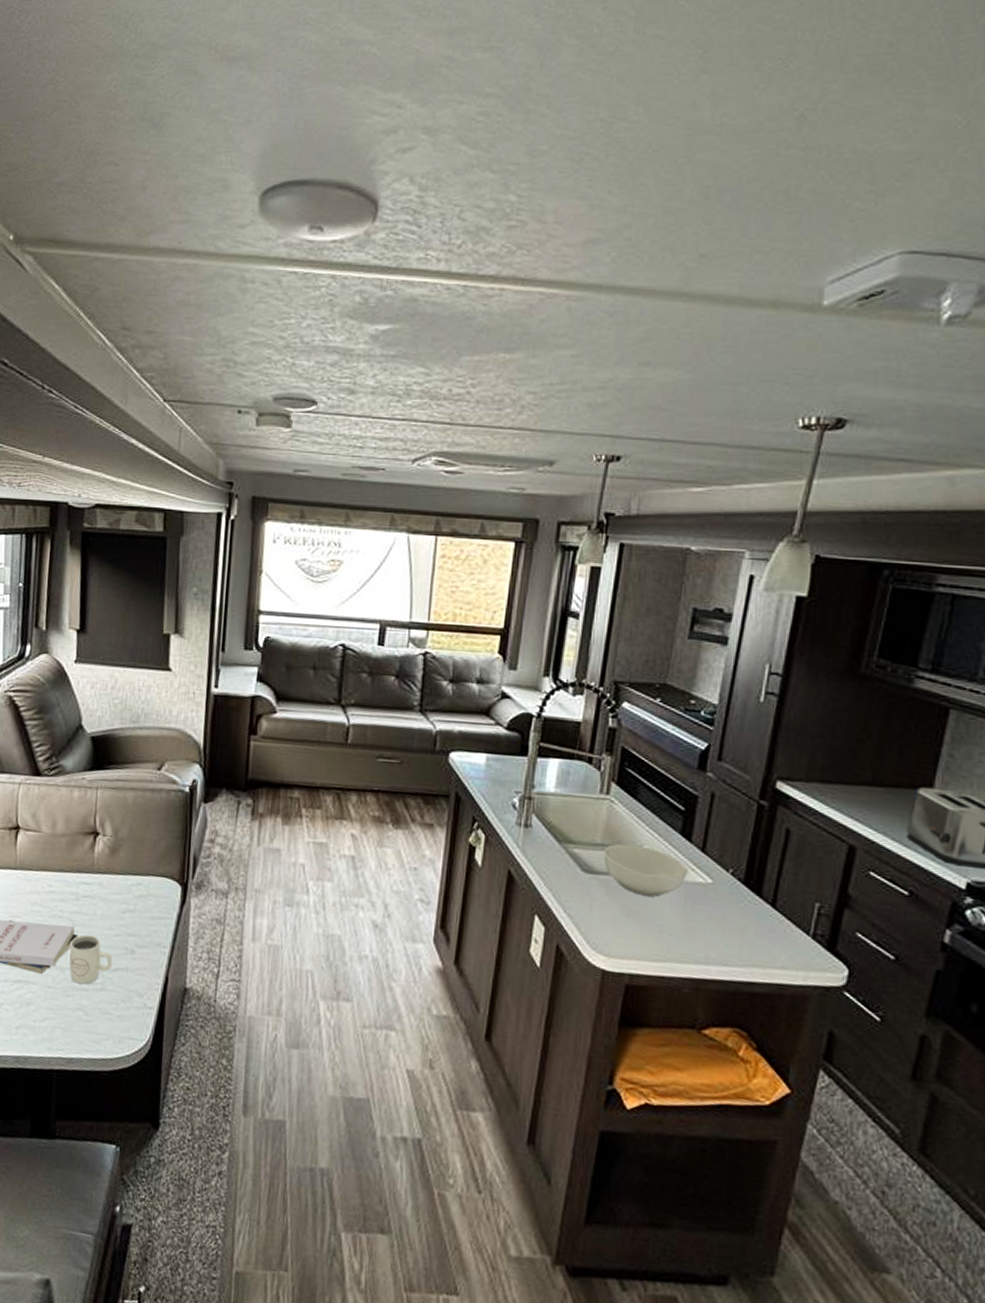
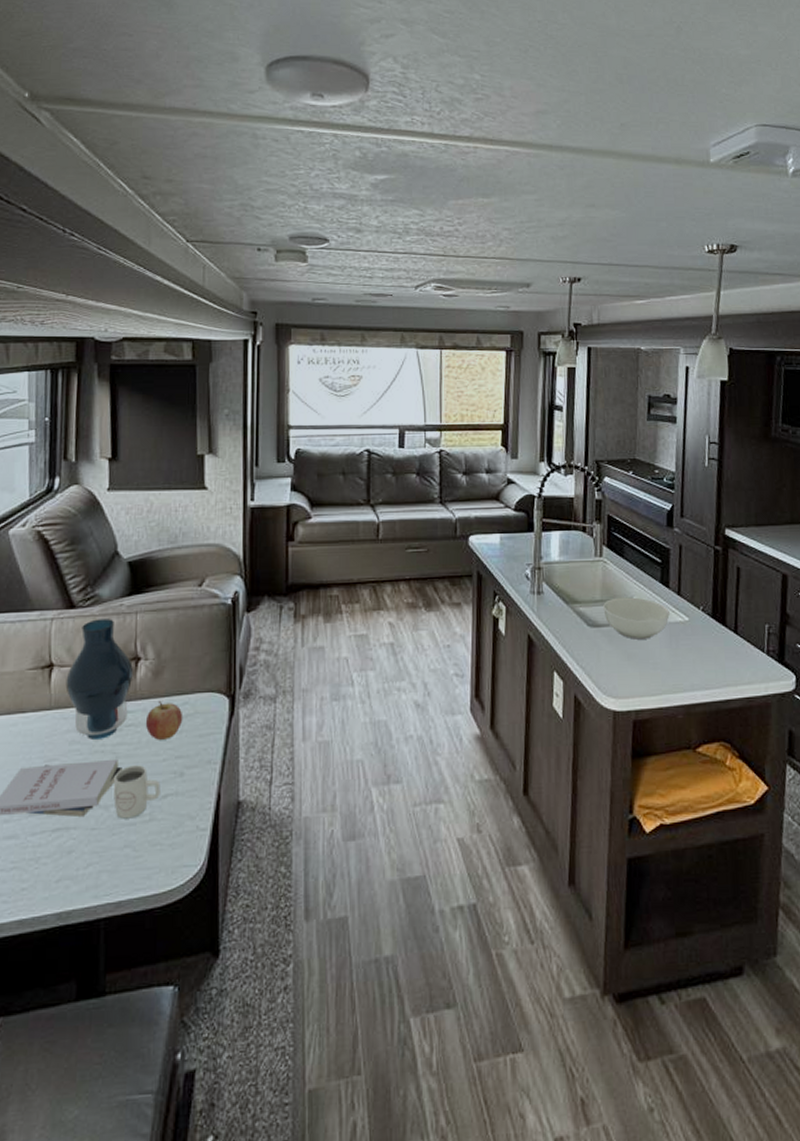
vase: none [30,789,92,905] -> present [65,619,134,739]
fruit: none [100,877,137,916] -> present [145,700,183,740]

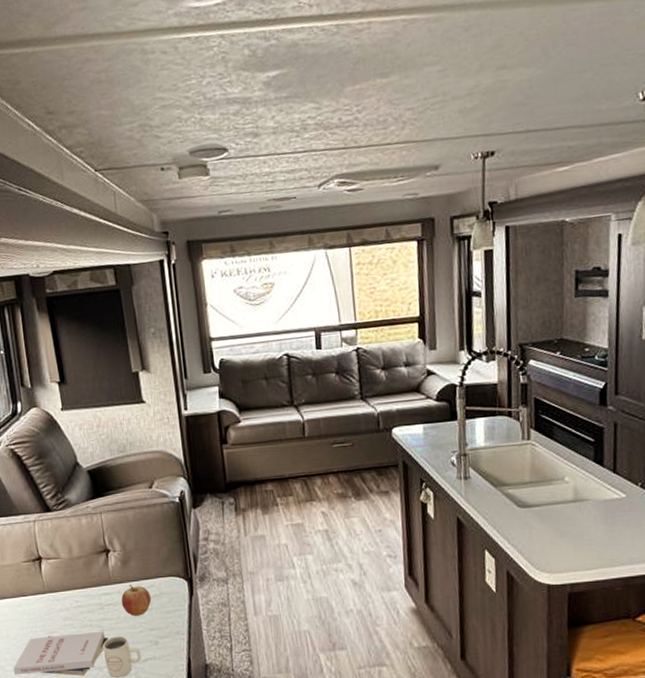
vase: present [65,619,134,739] -> none [53,519,107,616]
bowl: present [603,597,670,640] -> none [533,477,605,518]

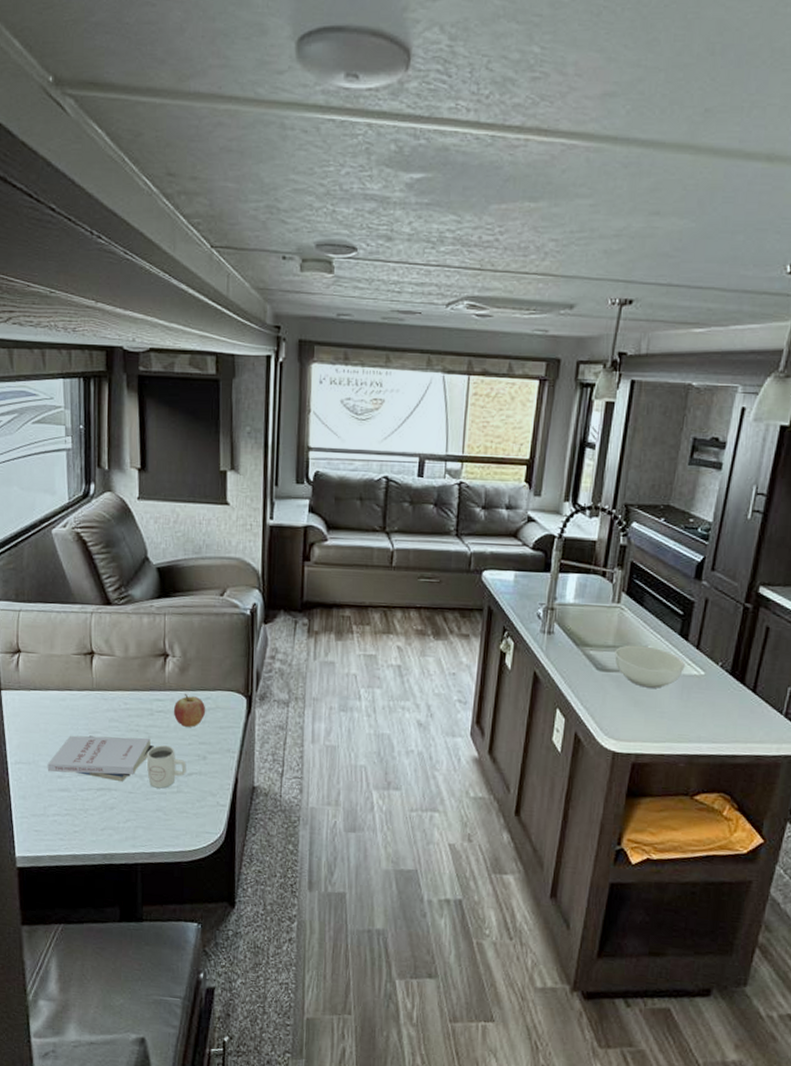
bowl: none [533,477,605,518] -> present [615,645,685,688]

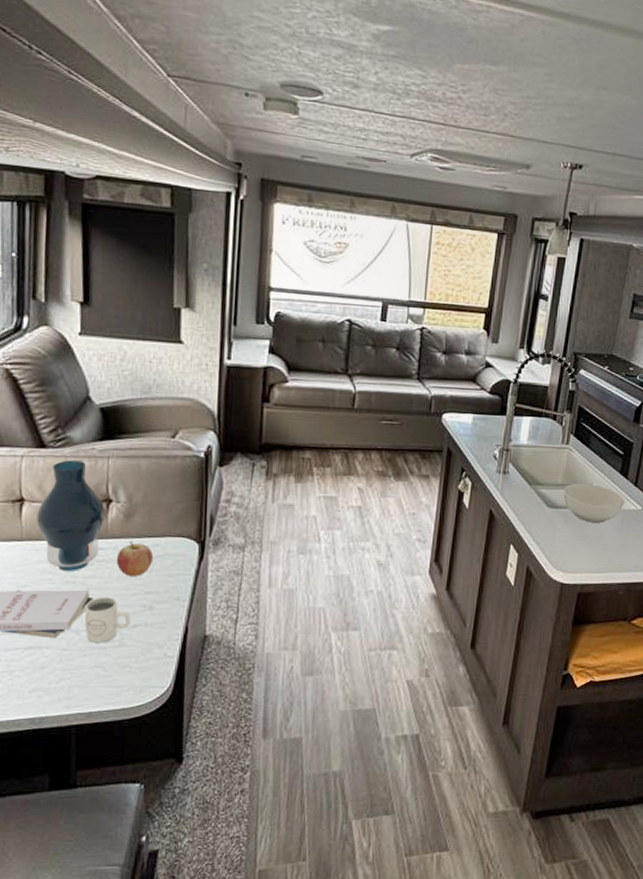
vase: none [105,616,163,720] -> present [36,460,105,571]

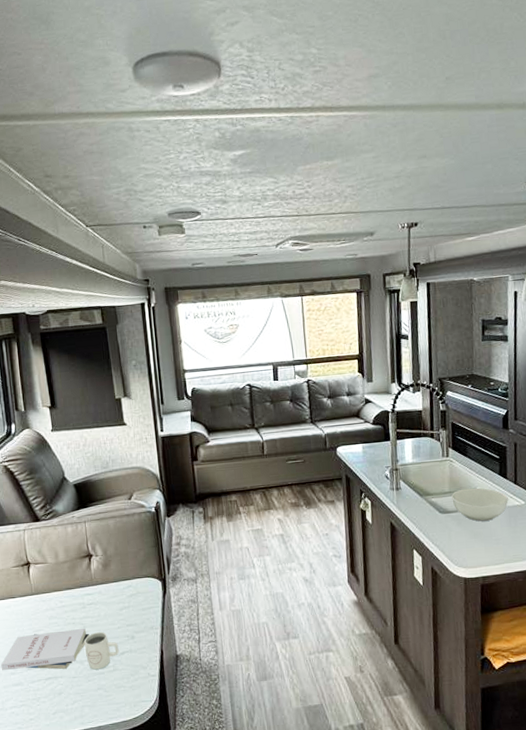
vase: present [36,460,105,571] -> none [40,527,89,615]
fruit: present [116,541,154,576] -> none [101,585,129,614]

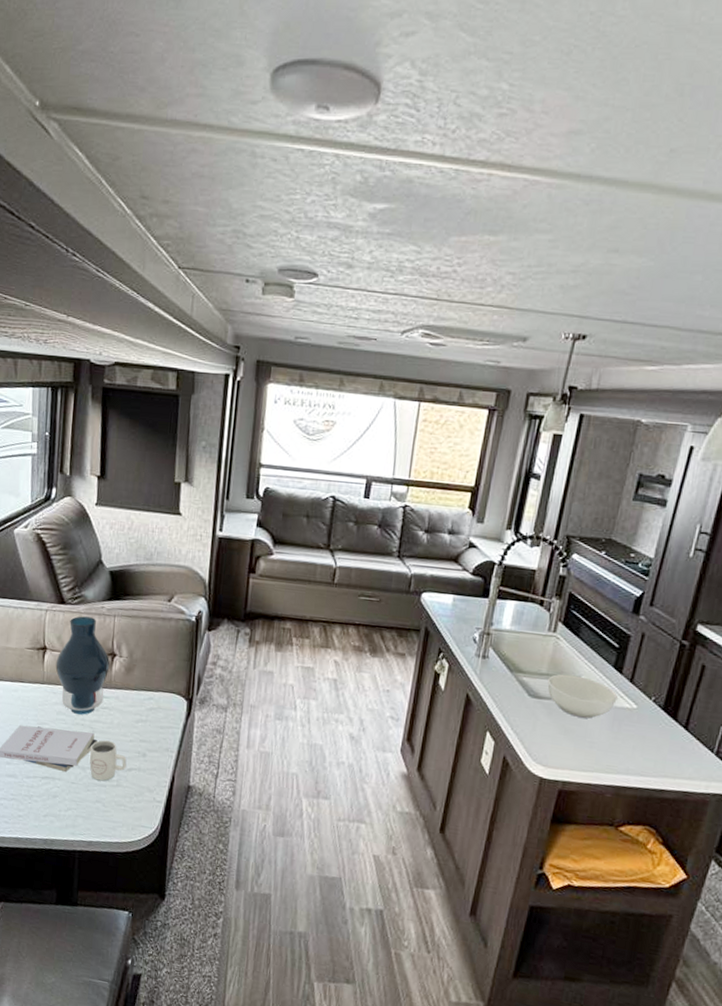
vase: none [40,527,89,615] -> present [55,616,110,715]

